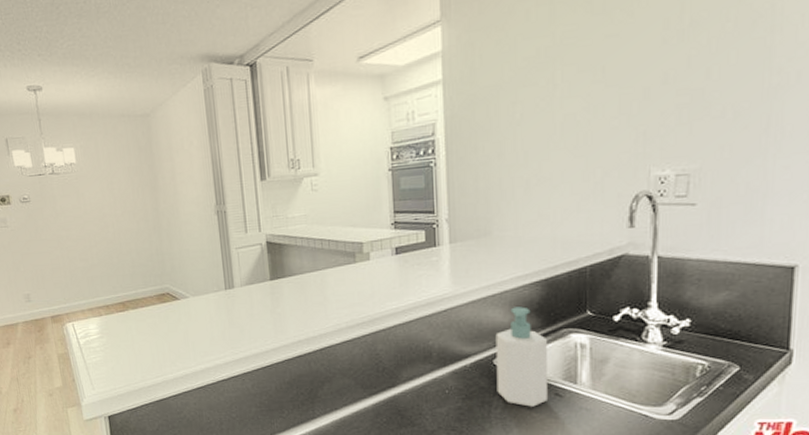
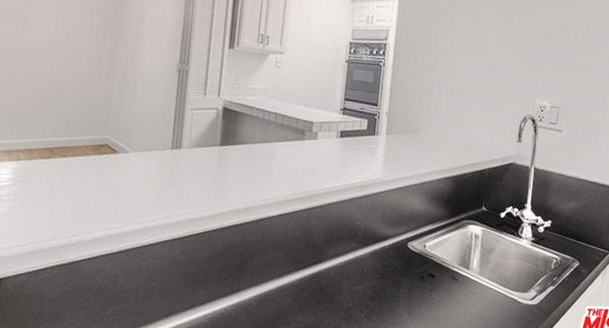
soap bottle: present [495,306,547,407] -> none [407,197,451,288]

